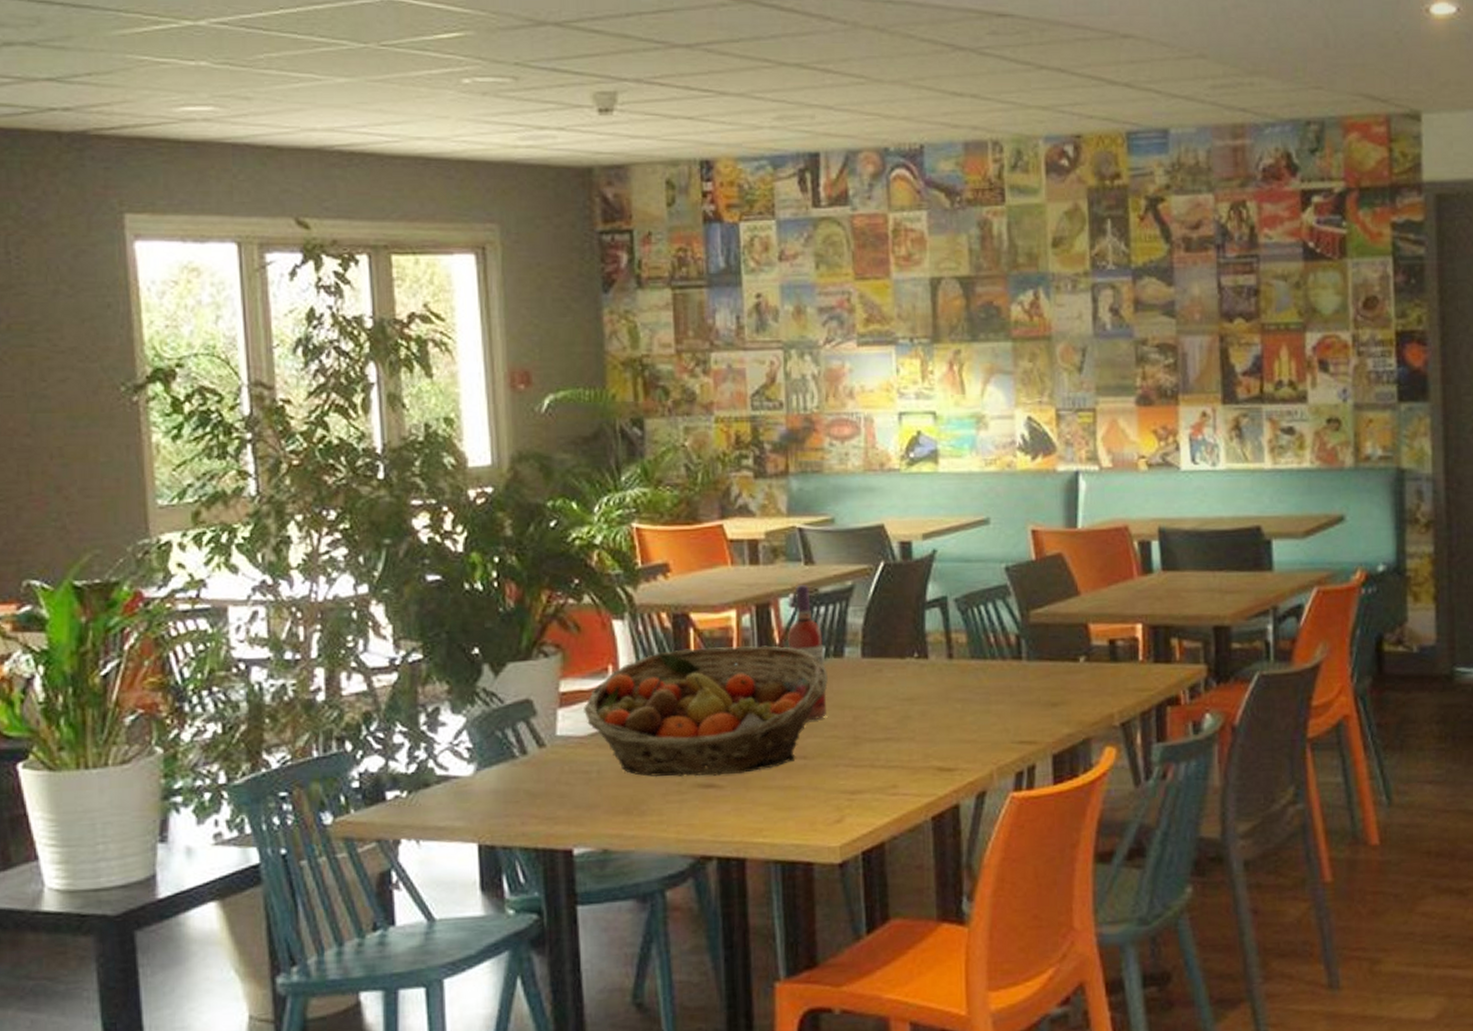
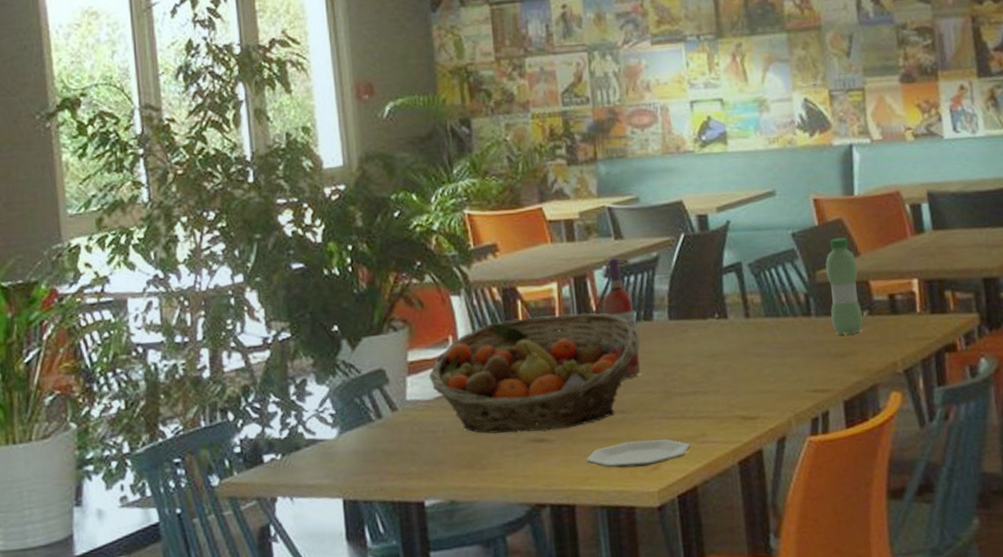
plate: none [760,789,879,820] -> present [586,439,690,469]
water bottle: none [1041,574,1079,682] -> present [826,237,863,335]

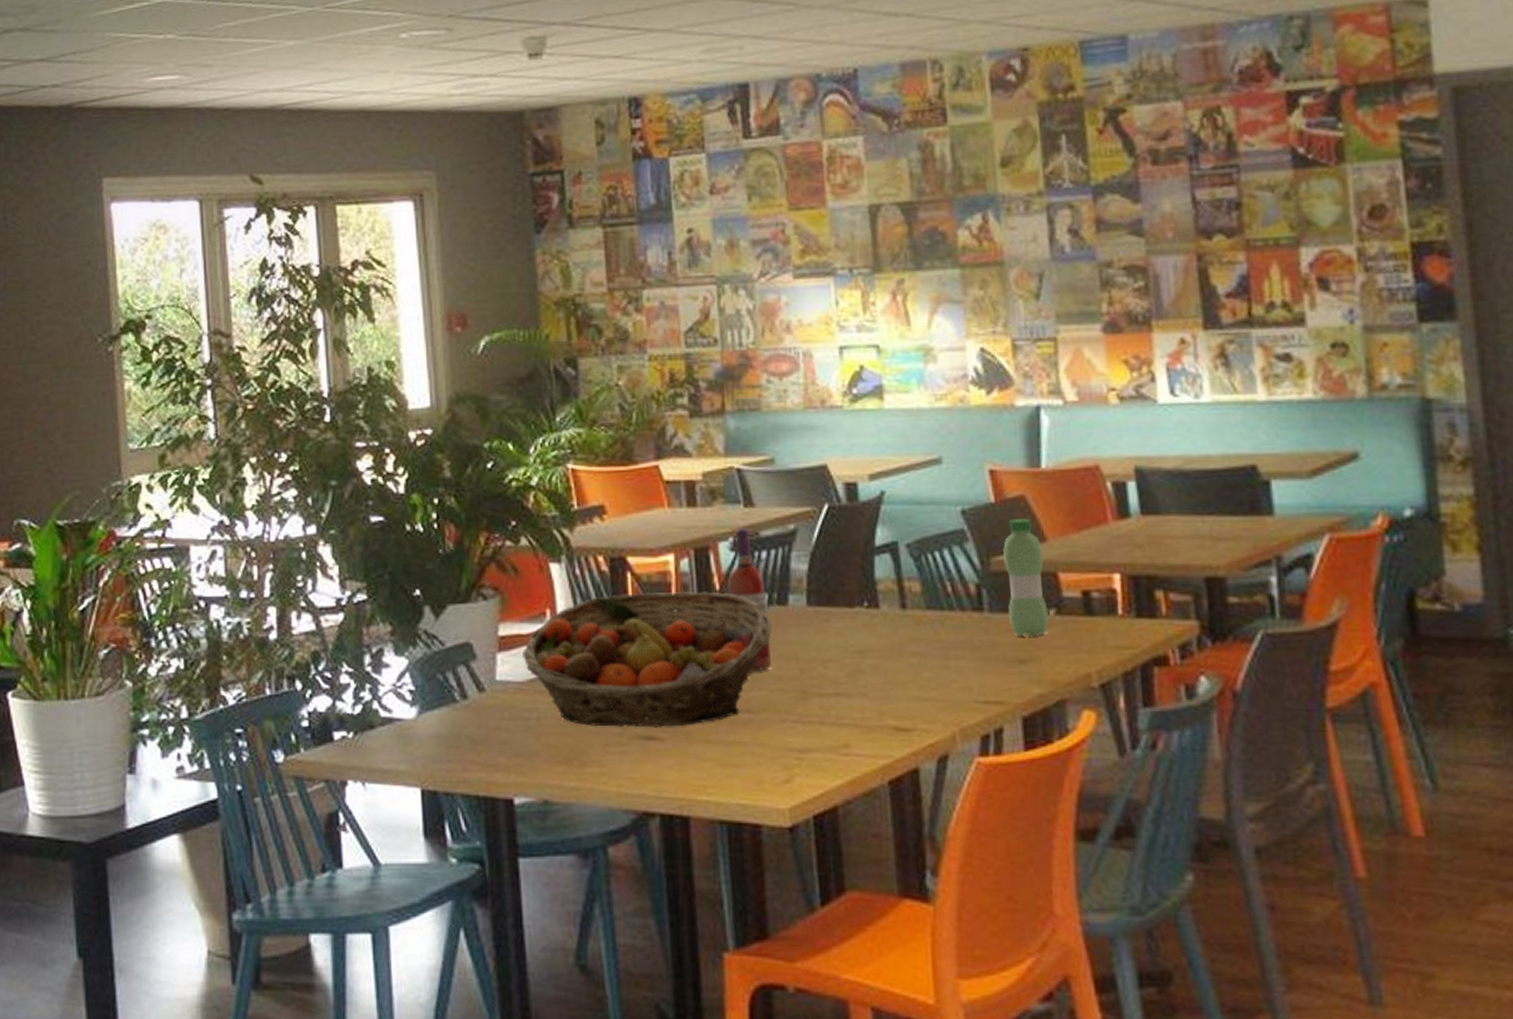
plate: present [586,439,690,469] -> none [704,747,830,778]

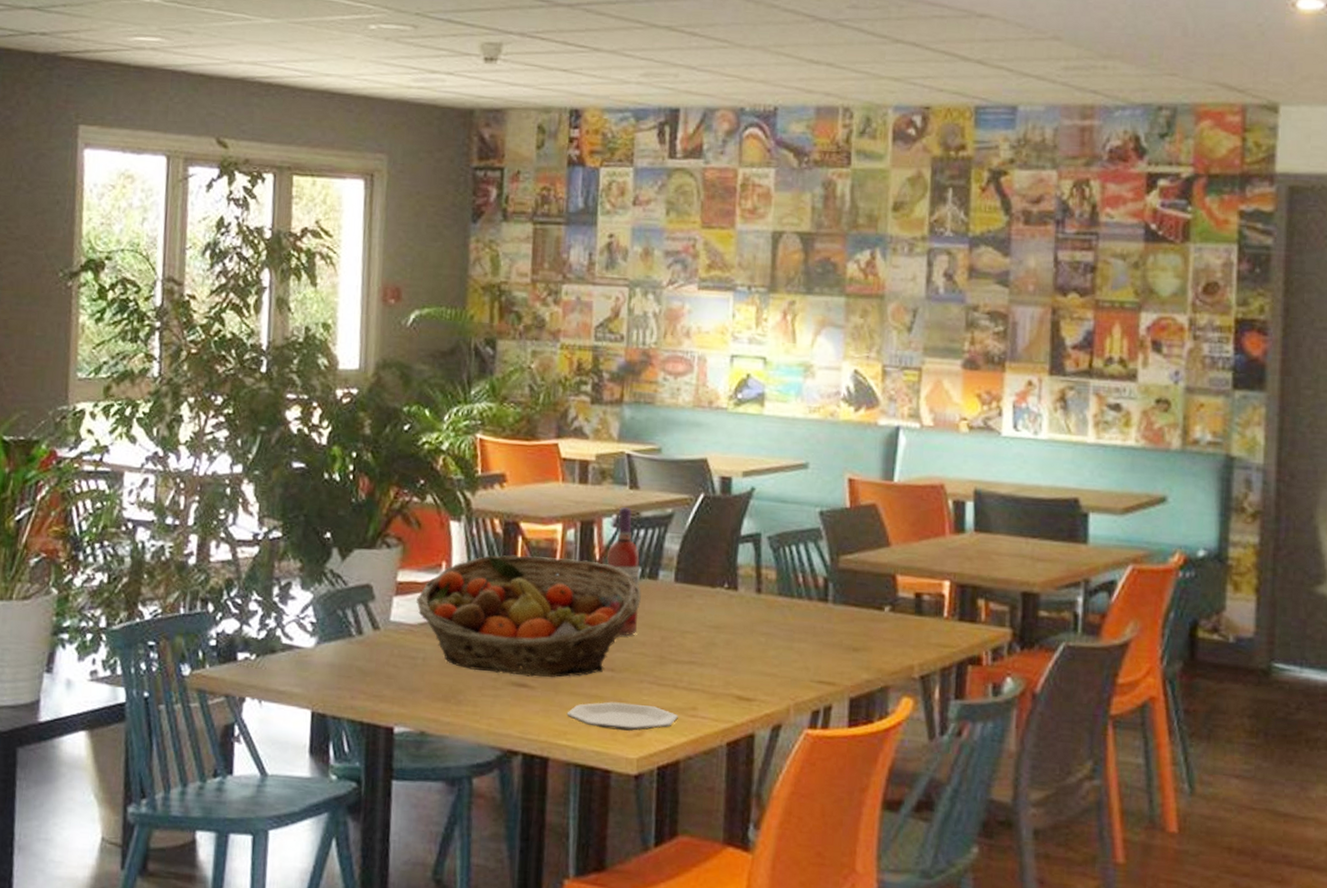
plate: none [704,747,830,778] -> present [566,702,678,731]
water bottle: present [1003,518,1049,637] -> none [849,524,886,629]

